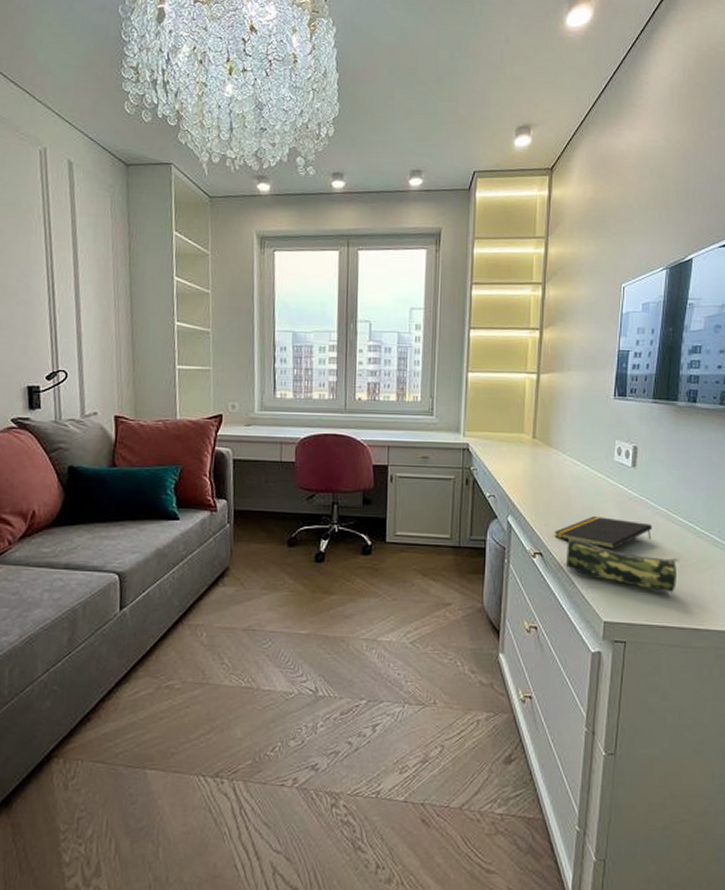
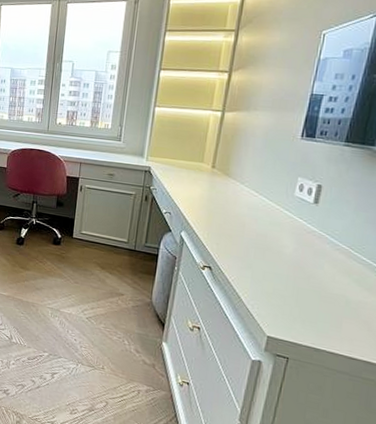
notepad: present [554,516,652,549] -> none [225,243,330,275]
pencil case: present [565,537,679,593] -> none [233,258,357,325]

